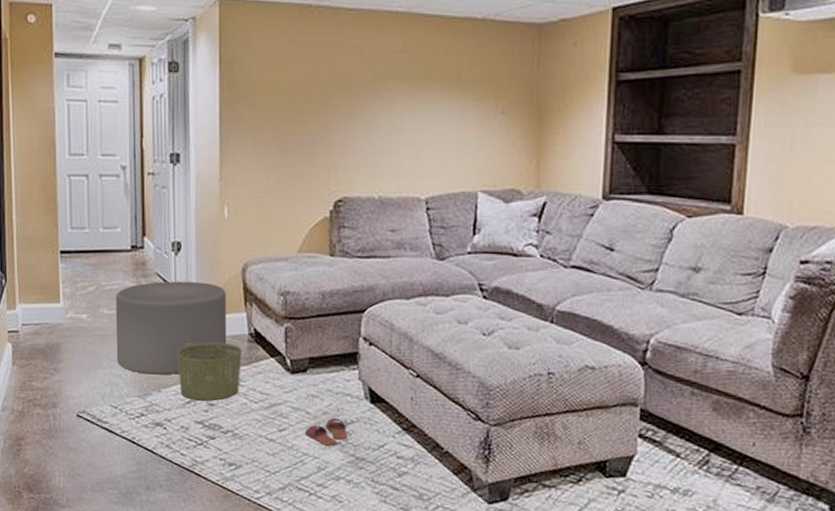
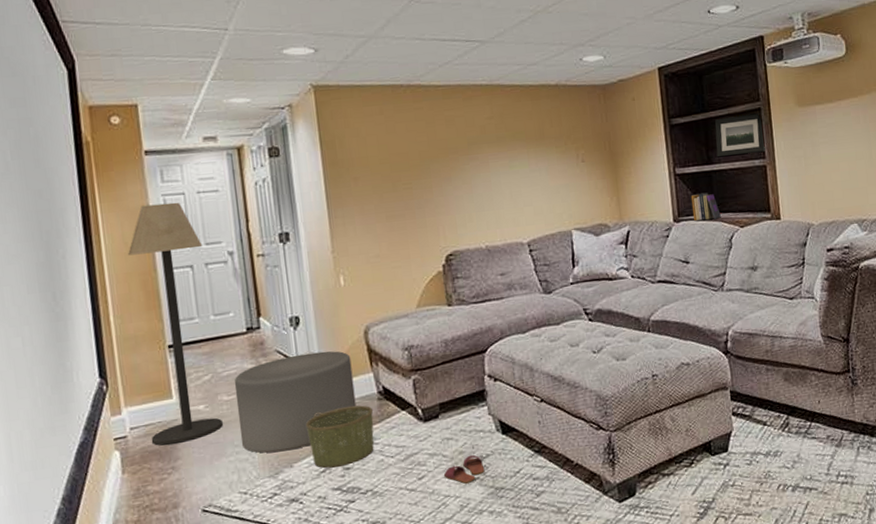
floor lamp: none [33,108,102,347] -> present [128,202,223,446]
books: none [628,168,664,203] -> present [690,192,721,221]
picture frame: none [671,76,741,128] -> present [715,113,766,158]

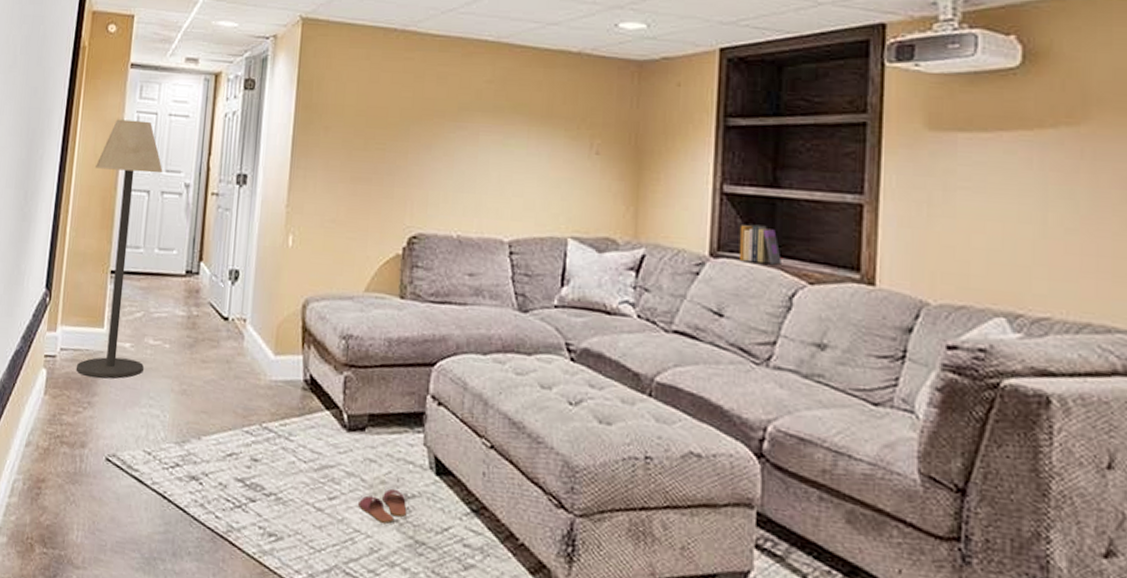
pouf: present [234,351,357,453] -> none [156,312,283,421]
basket: present [305,405,374,468] -> none [222,385,294,456]
picture frame: present [715,113,766,158] -> none [788,127,868,186]

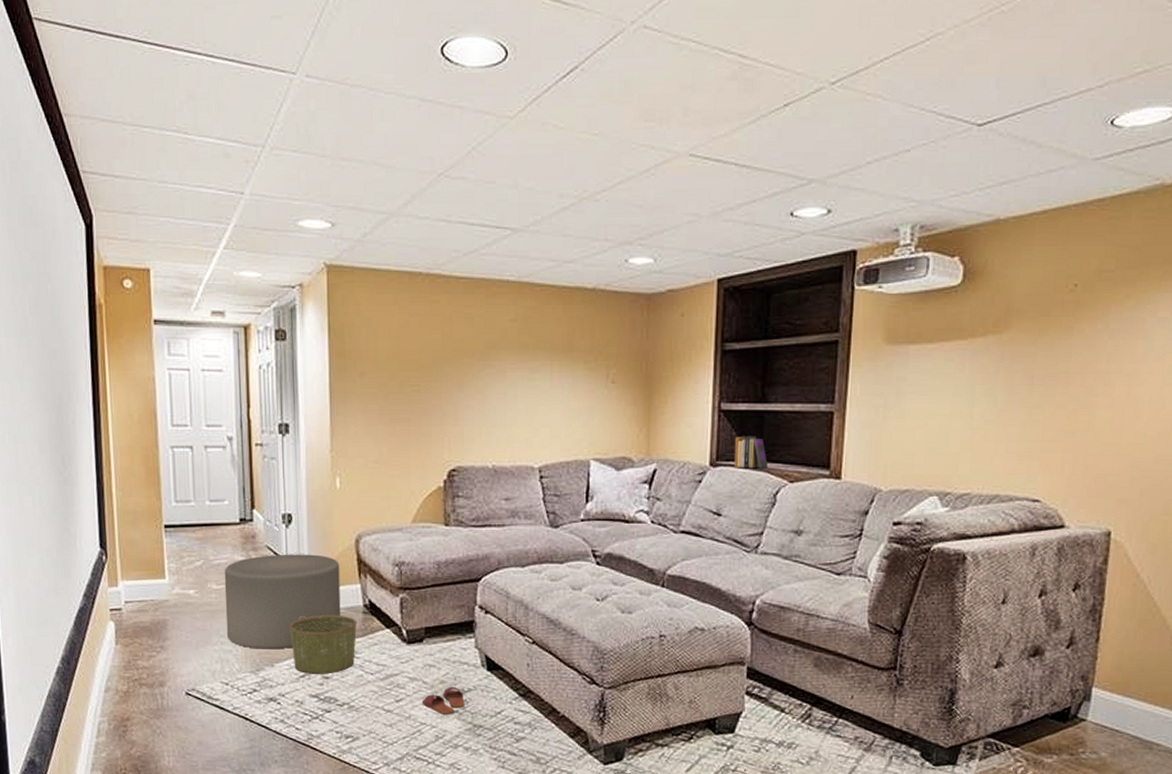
floor lamp: present [75,119,163,379] -> none [132,378,210,624]
pouf: none [156,312,283,421] -> present [224,554,341,650]
basket: none [222,385,294,456] -> present [289,615,357,674]

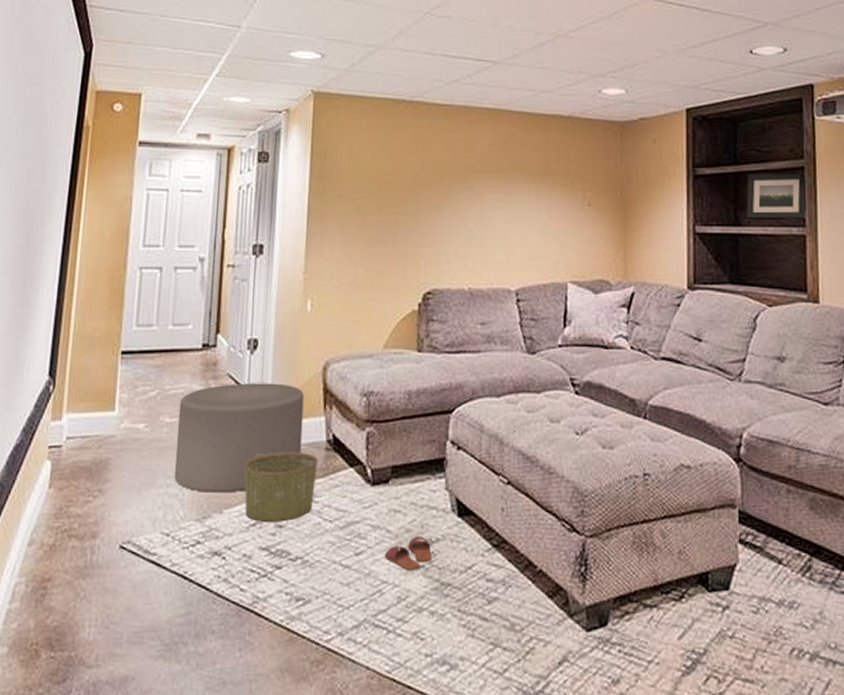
books: present [734,436,768,469] -> none [711,259,746,292]
picture frame: none [774,347,839,396] -> present [746,172,807,220]

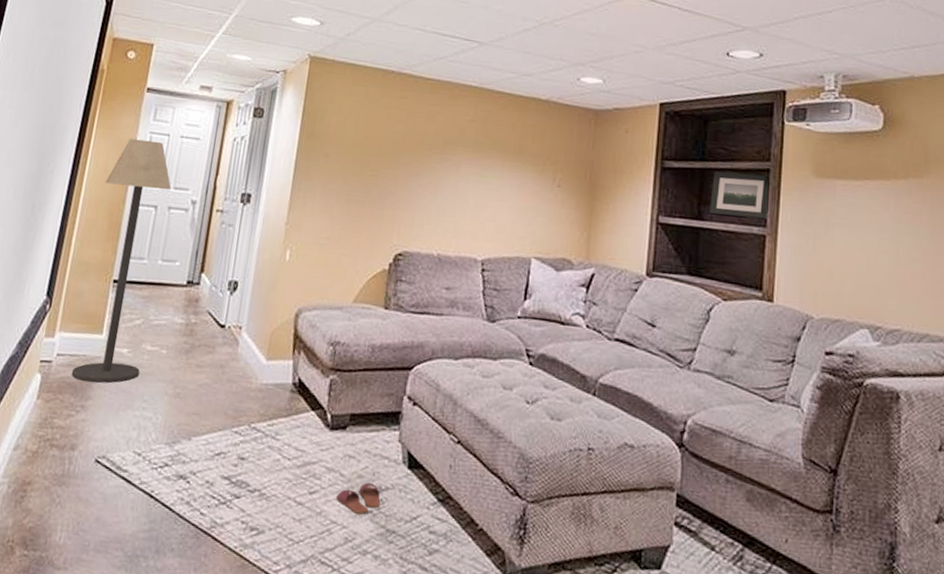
floor lamp: none [84,198,176,463] -> present [71,138,172,383]
pouf: present [174,383,304,493] -> none [150,320,276,422]
basket: present [244,452,318,522] -> none [211,388,283,455]

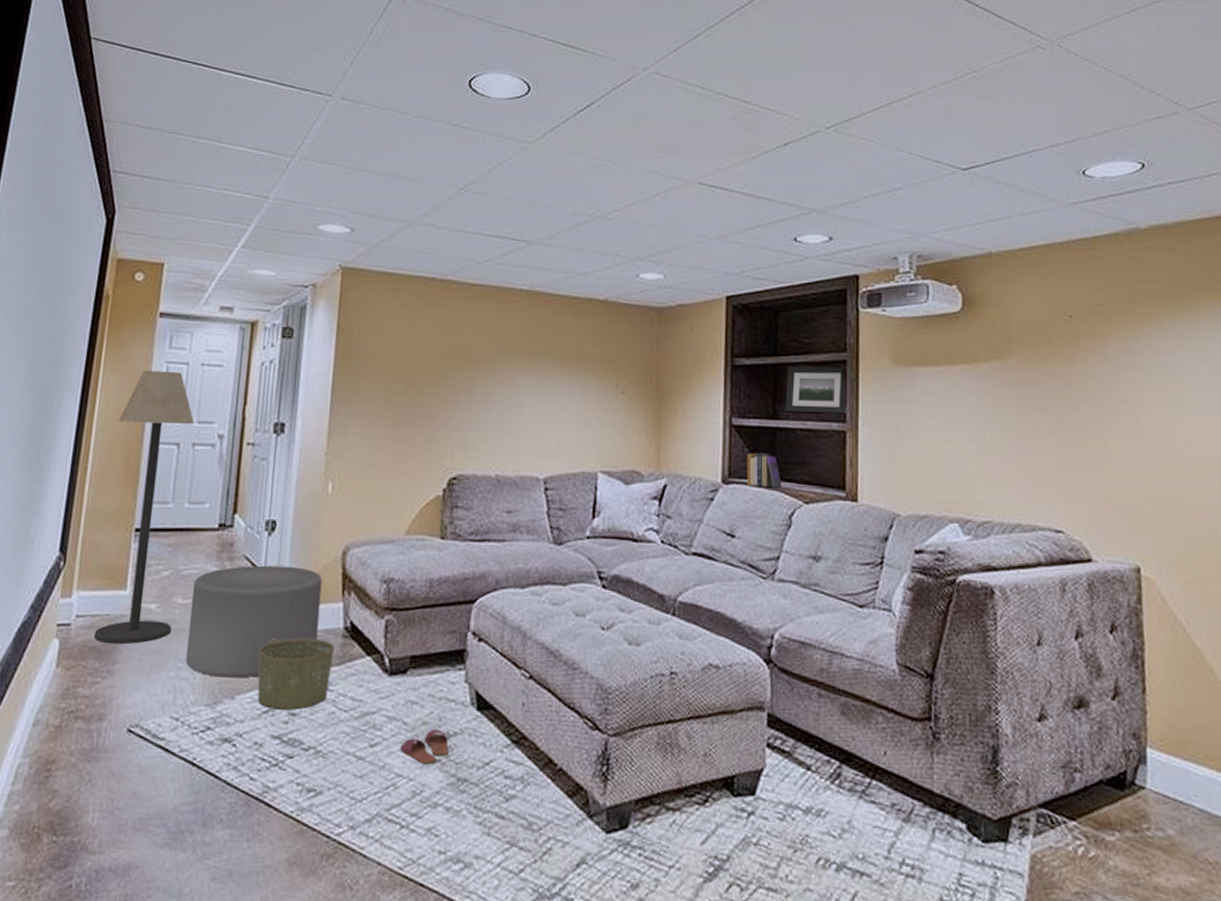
pouf: none [150,320,276,422] -> present [185,565,322,678]
basket: none [211,388,283,455] -> present [257,638,334,710]
books: none [669,250,703,284] -> present [746,452,782,488]

